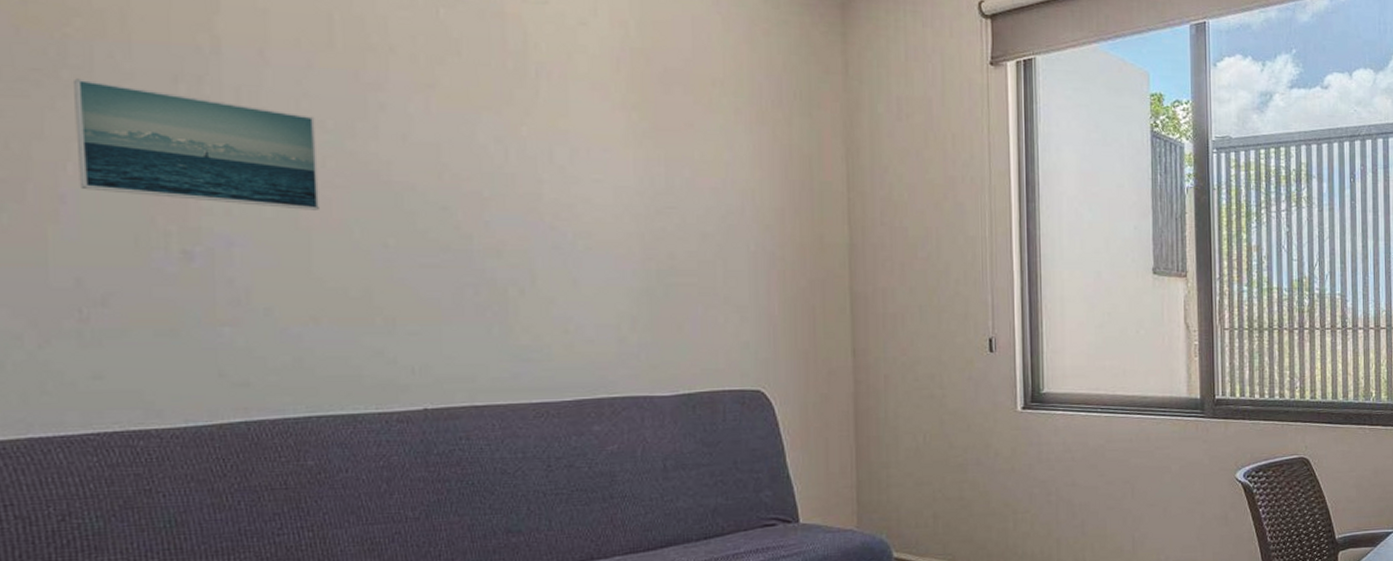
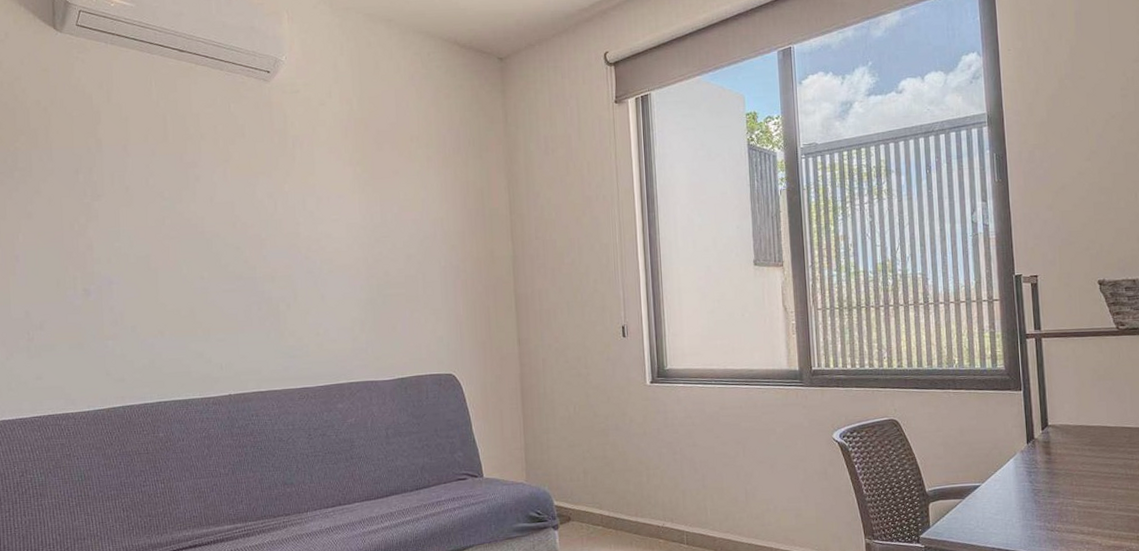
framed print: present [72,78,319,210] -> none [20,176,162,256]

